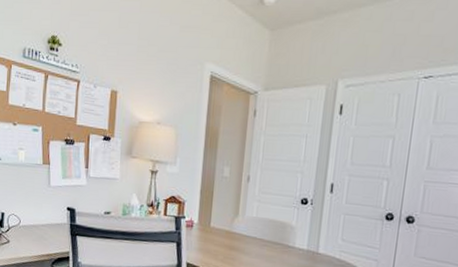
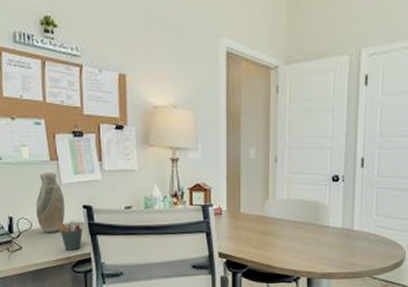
vase: none [25,175,52,230] -> present [36,173,66,232]
pen holder: none [44,221,64,249] -> present [59,221,83,251]

